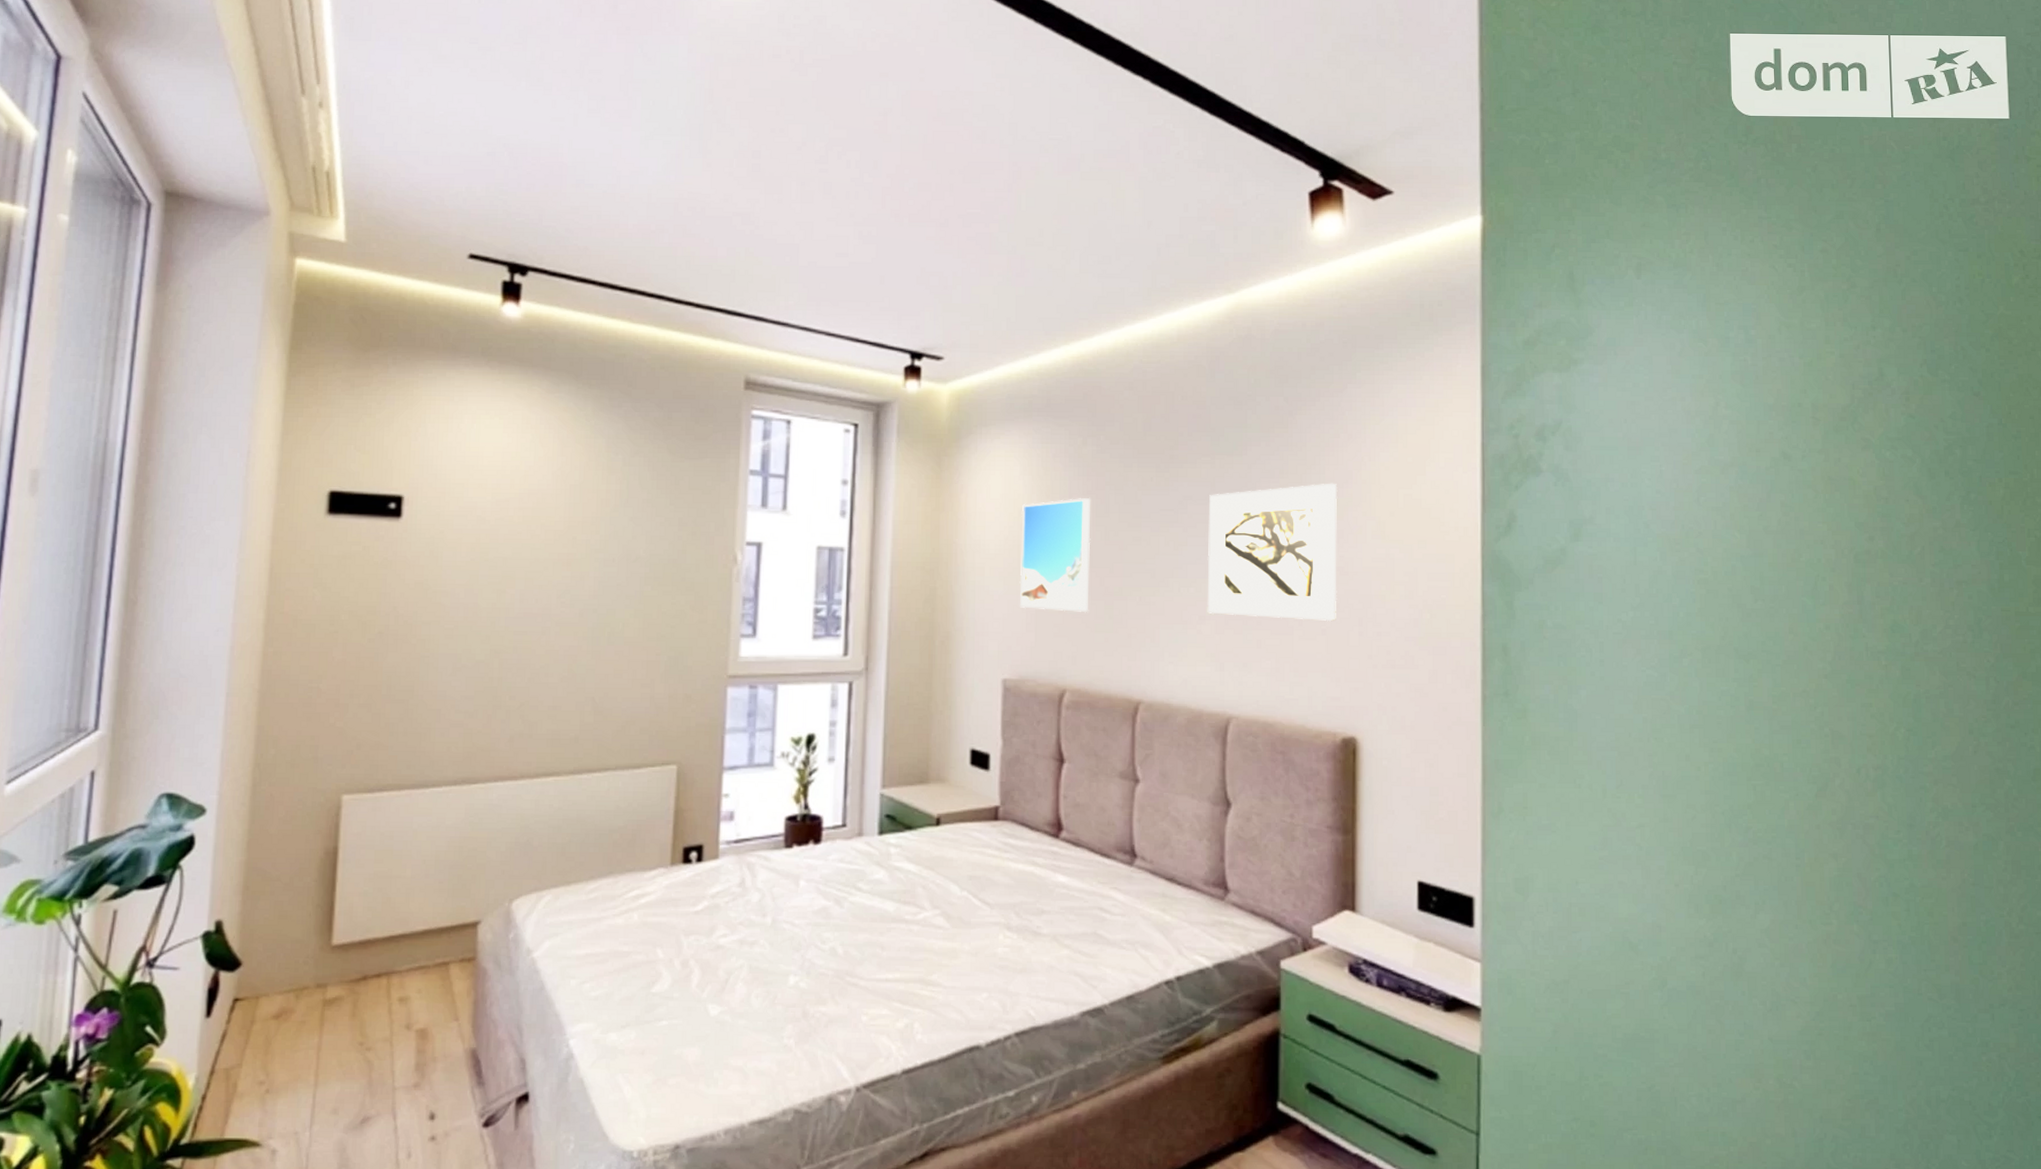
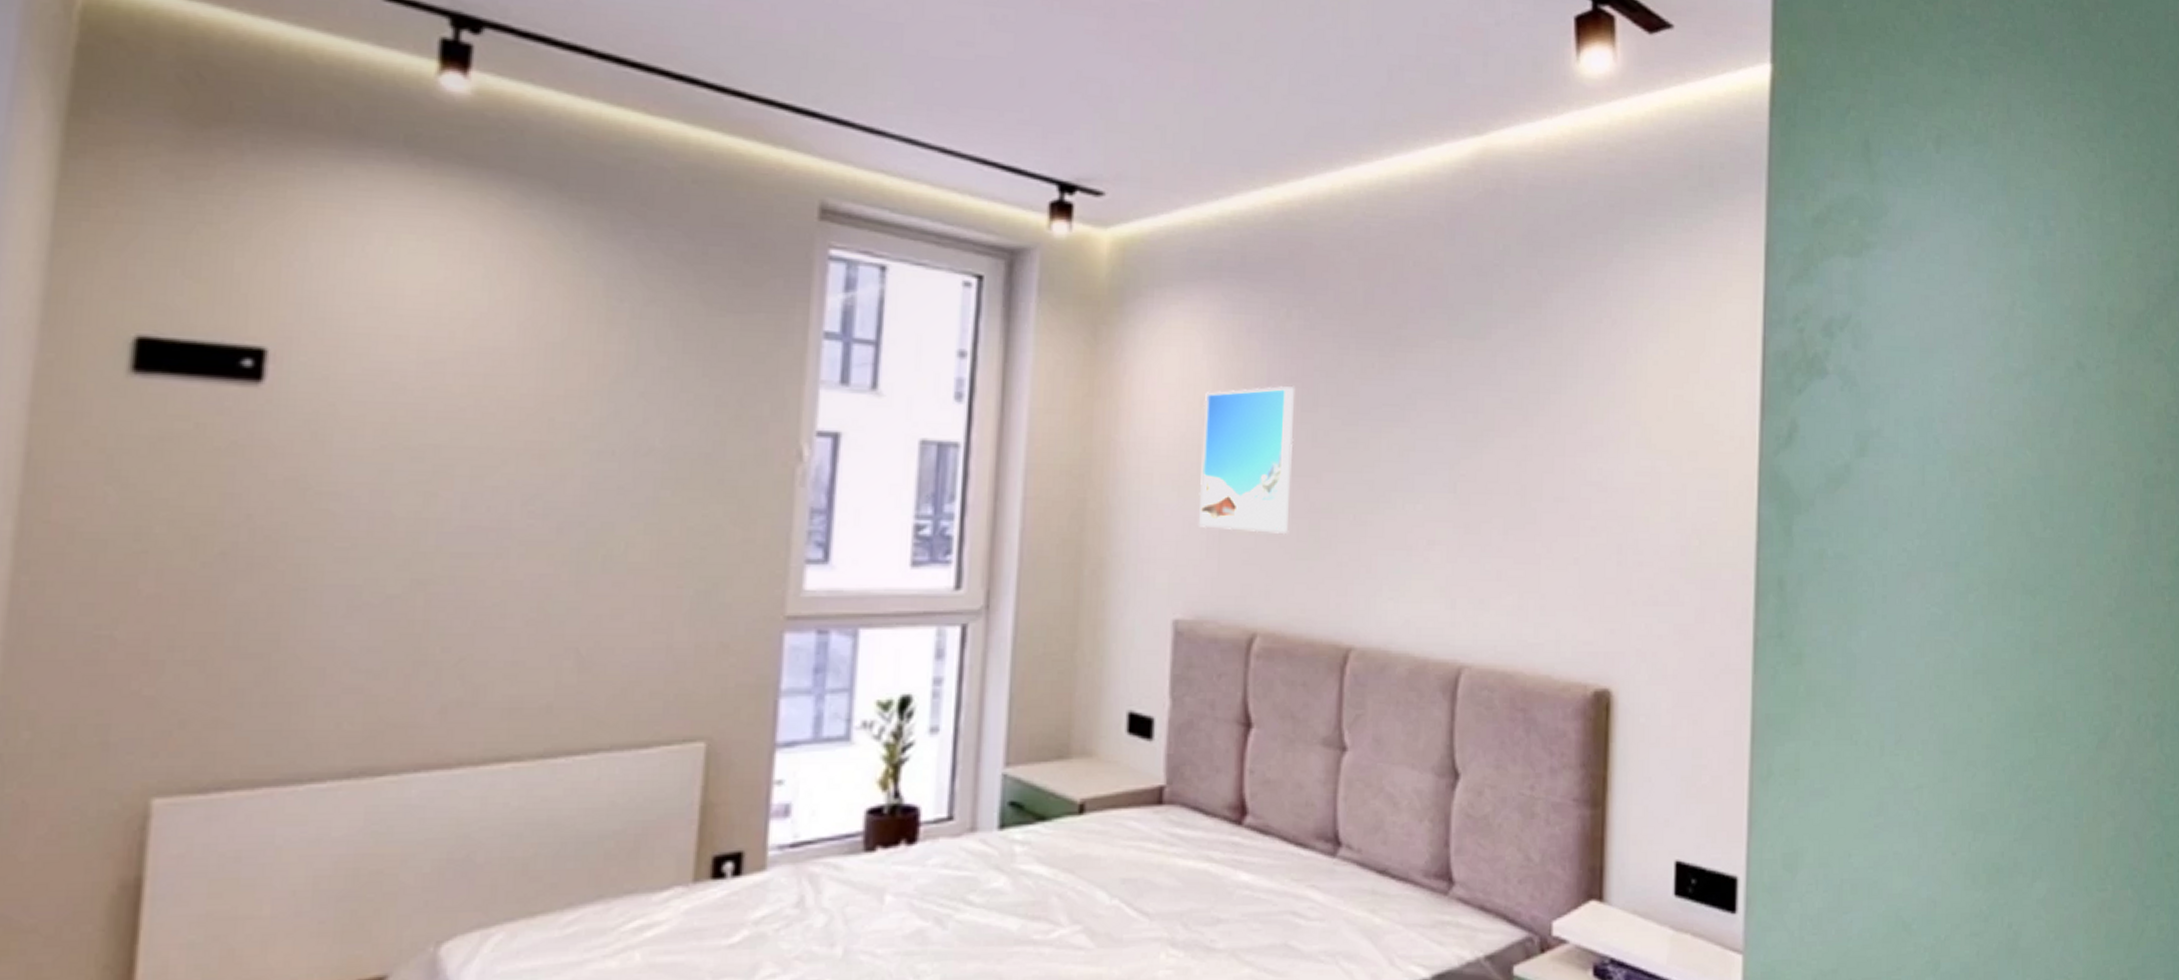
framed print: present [1207,483,1338,622] -> none [1437,378,1598,549]

